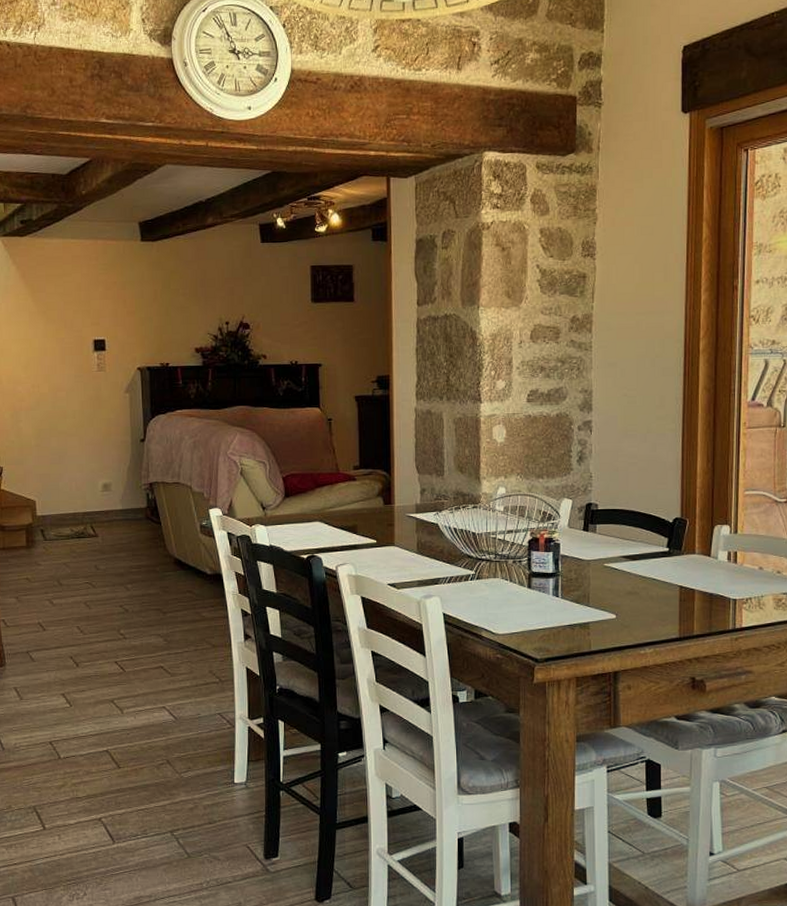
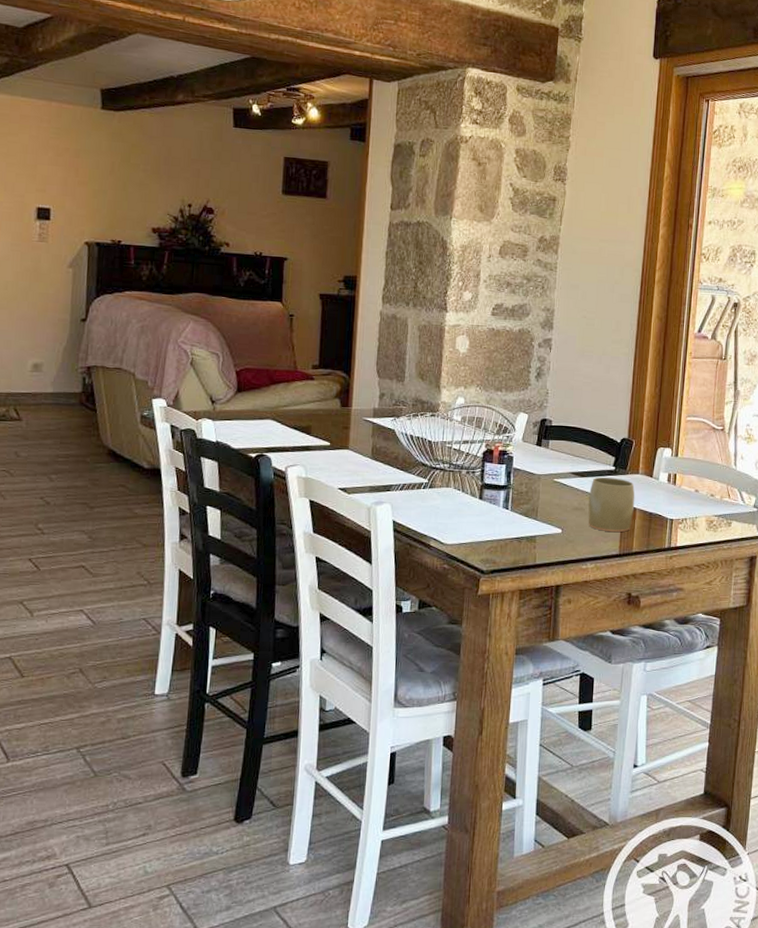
mug: none [643,559,693,616] -> present [588,476,635,533]

